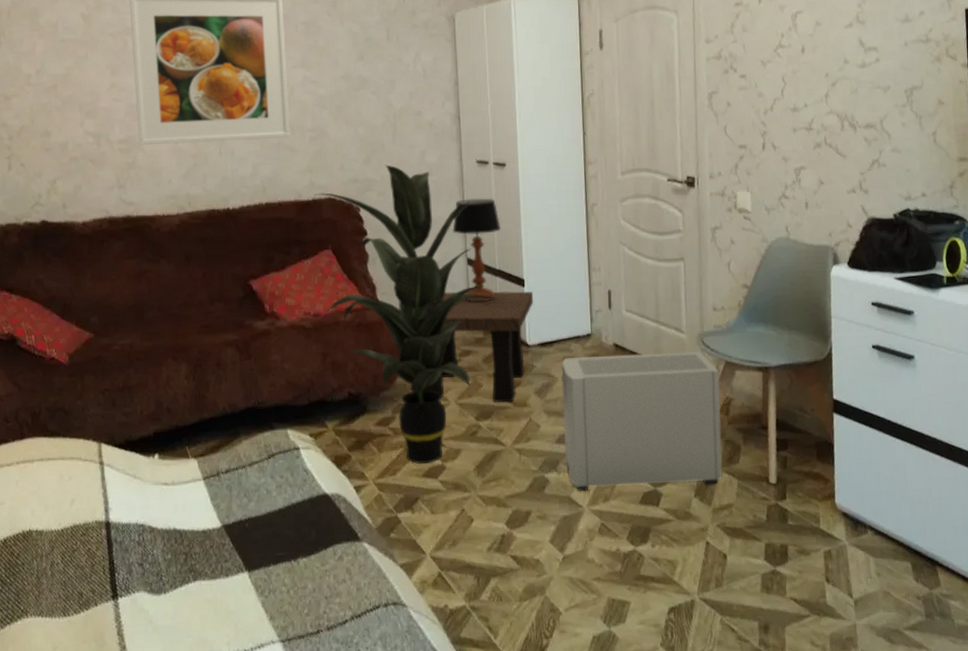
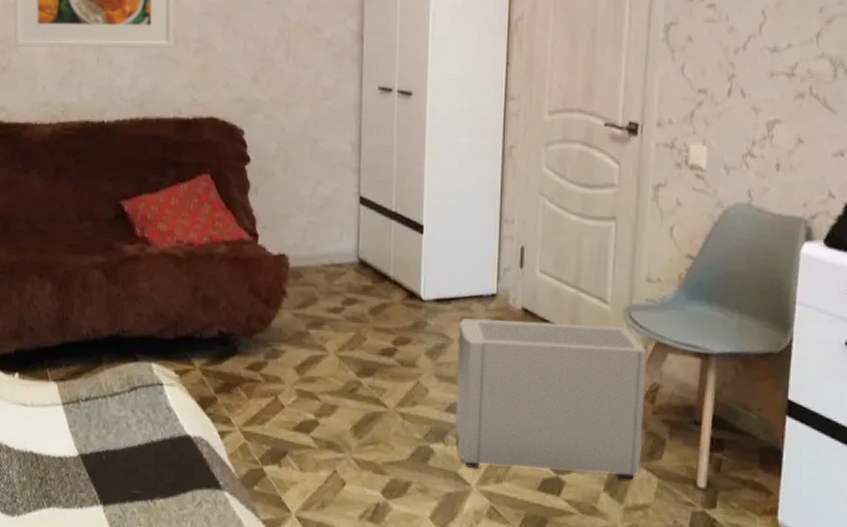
indoor plant: present [314,164,498,465] -> none [195,85,392,417]
side table: present [422,291,534,403] -> none [299,232,433,361]
table lamp: present [452,198,500,302] -> none [345,129,401,247]

